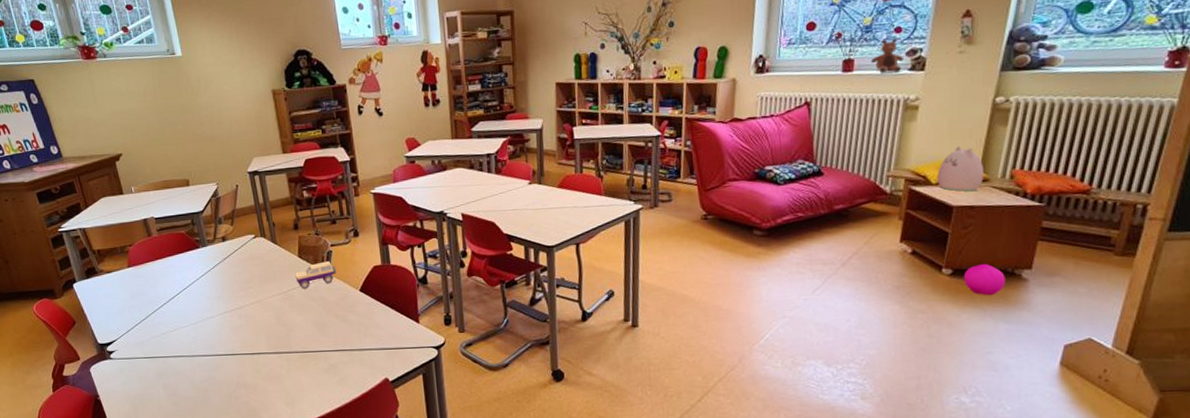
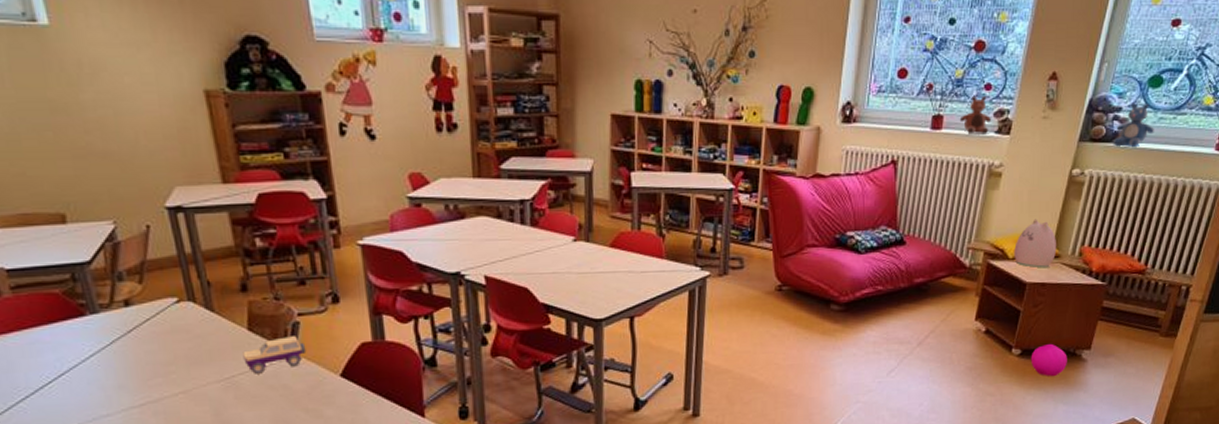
stuffed animal: none [1040,28,1088,72] -> present [1113,103,1154,147]

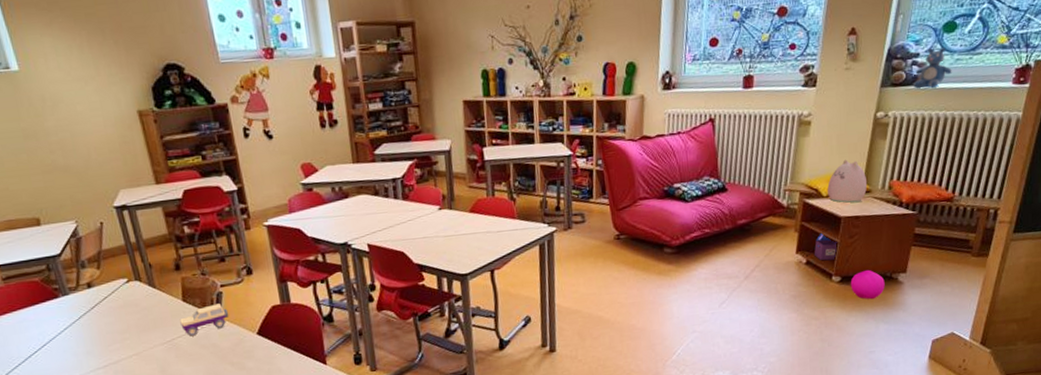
teddy bear: present [959,95,992,135] -> none [768,55,798,90]
toy box: none [986,300,1020,332] -> present [806,233,837,261]

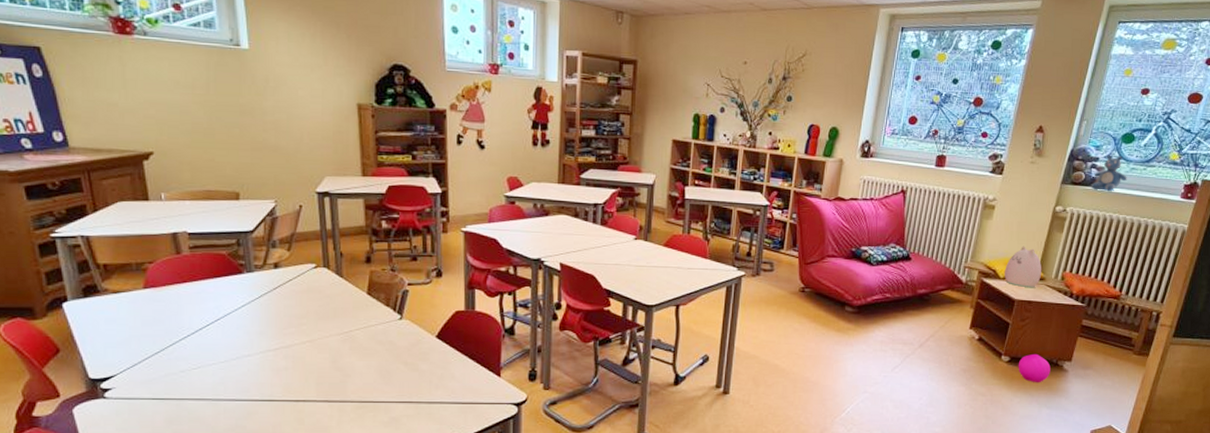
toy car: present [180,304,229,337] -> none [361,301,411,331]
toy box: present [806,233,837,261] -> none [979,313,1009,341]

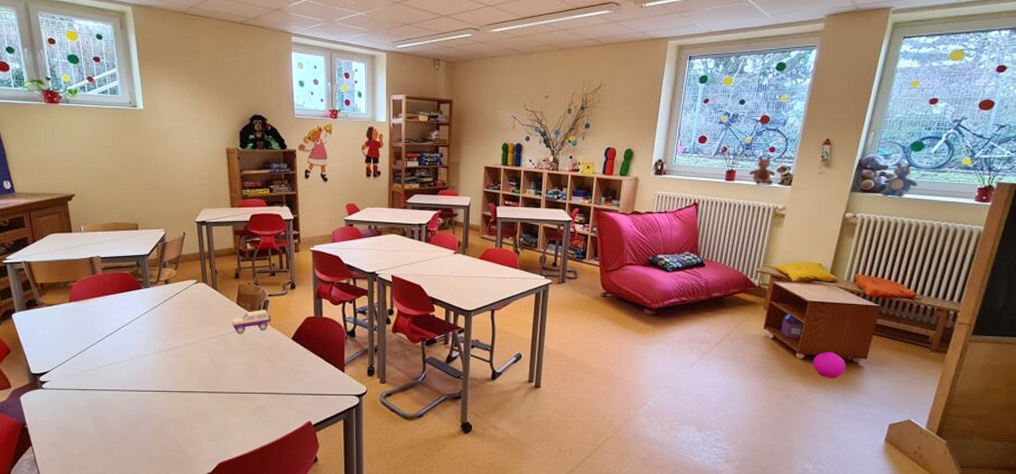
toy car: none [361,301,411,331] -> present [232,310,272,334]
teddy bear: none [959,141,987,173] -> present [748,156,776,185]
toy box: none [979,313,1009,341] -> present [773,314,803,340]
plush toy: present [1004,246,1042,288] -> none [796,251,833,290]

